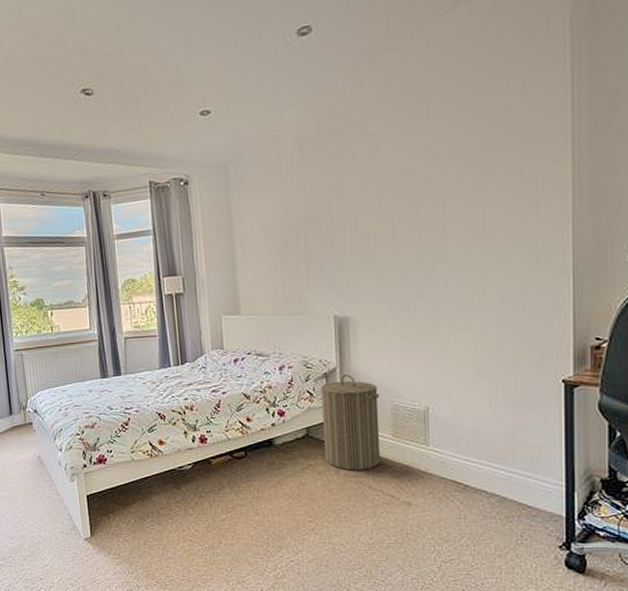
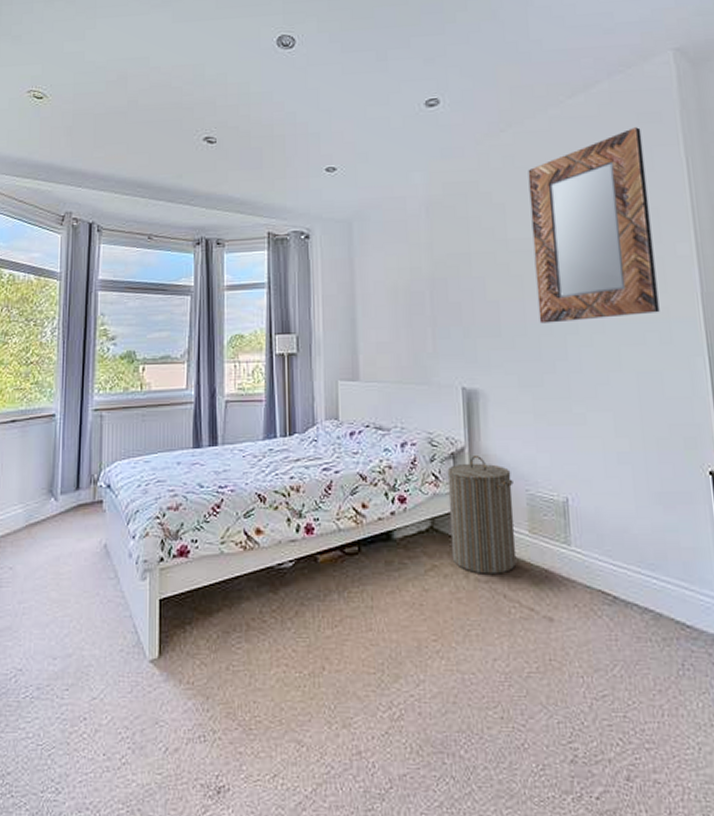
home mirror: none [402,38,528,253] -> present [528,127,660,324]

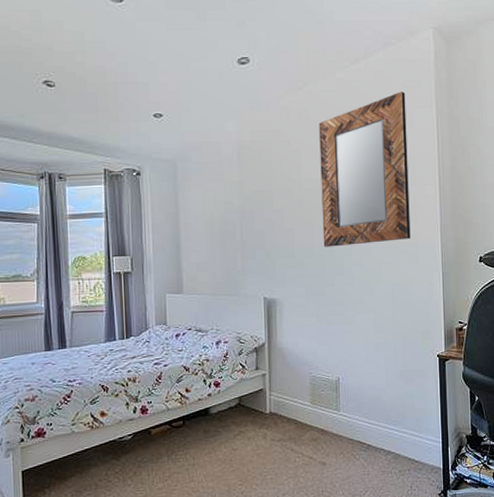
laundry hamper: present [447,454,517,574] -> none [251,348,301,436]

